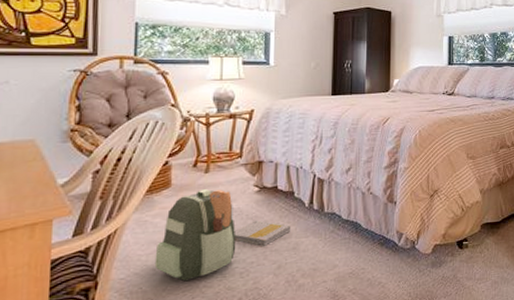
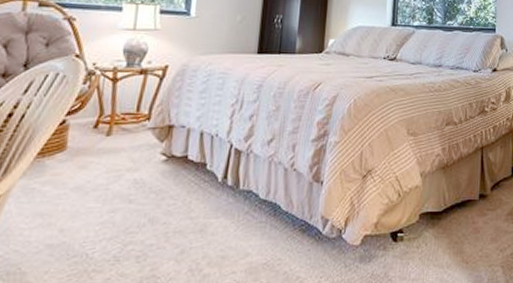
backpack: present [154,189,236,281] -> none [38,155,136,262]
book: present [234,220,290,246] -> none [132,195,199,226]

